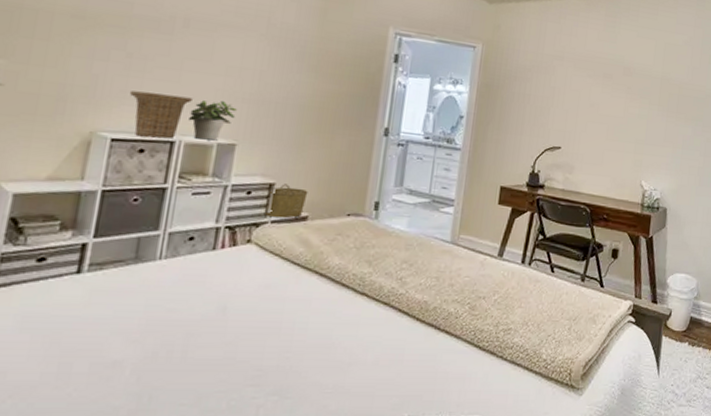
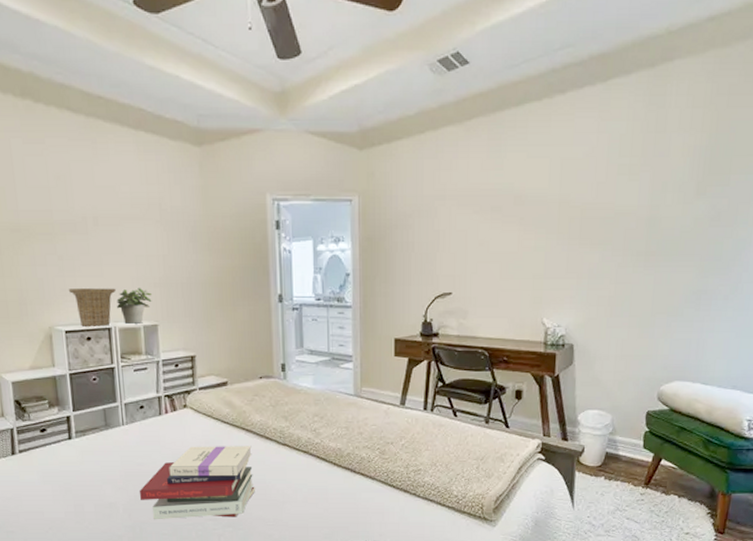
books: none [159,290,323,386] -> present [139,446,255,520]
basket: present [264,184,308,219] -> none [191,355,224,385]

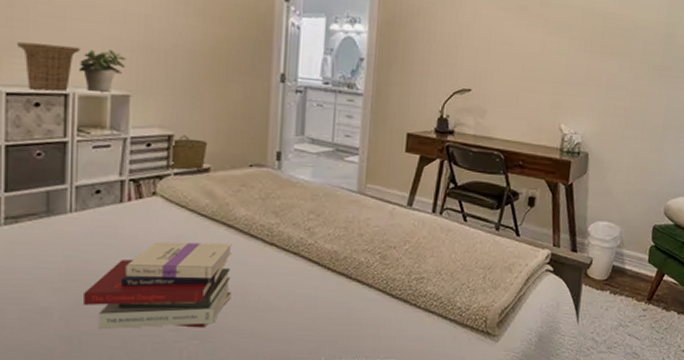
basket: none [191,355,224,385] -> present [166,135,208,171]

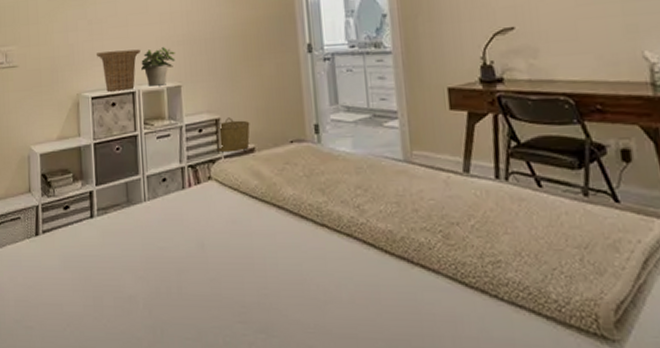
books: present [82,241,232,330] -> none [160,226,291,320]

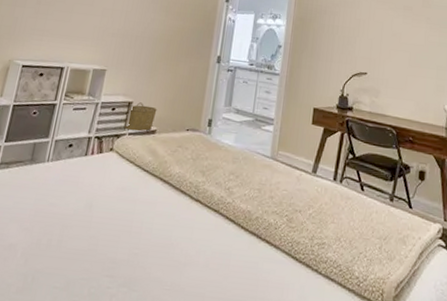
basket: present [97,49,140,92] -> none [37,29,78,66]
potted plant: present [141,47,176,86] -> none [75,35,108,67]

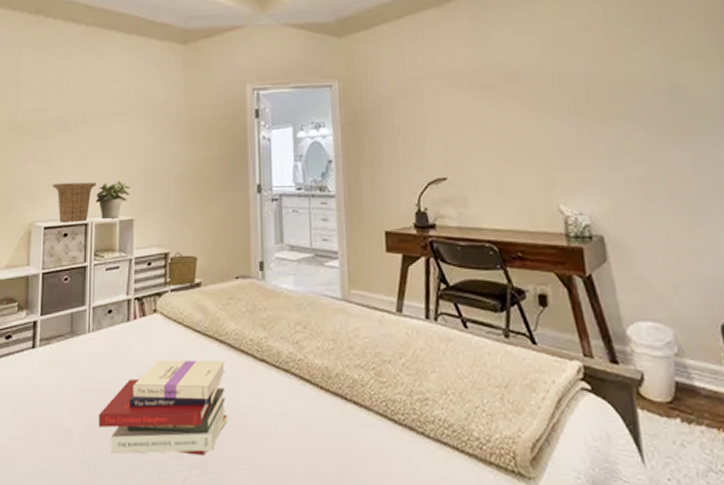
basket: none [37,29,78,66] -> present [53,182,96,222]
books: none [42,191,165,276] -> present [98,360,227,456]
potted plant: none [75,35,108,67] -> present [96,181,130,219]

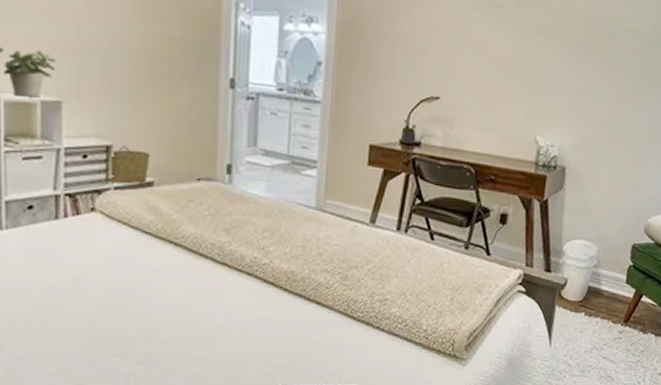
books: present [98,360,227,456] -> none [18,261,180,355]

